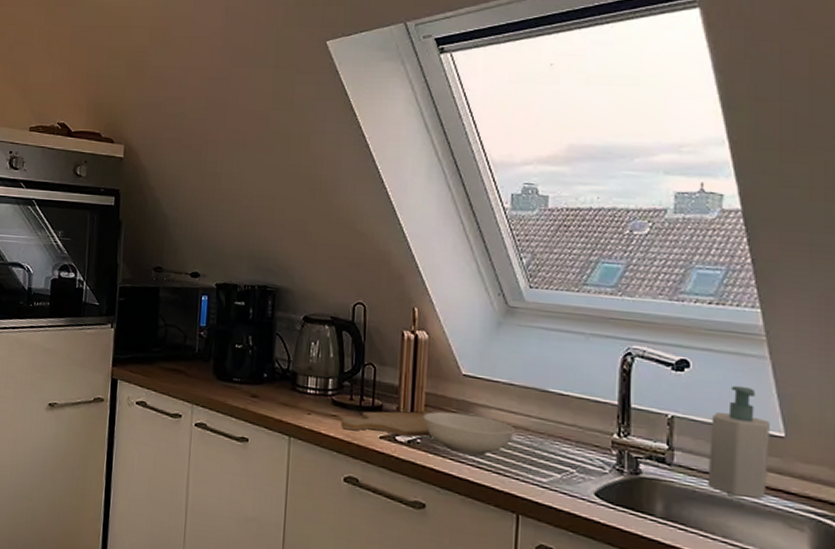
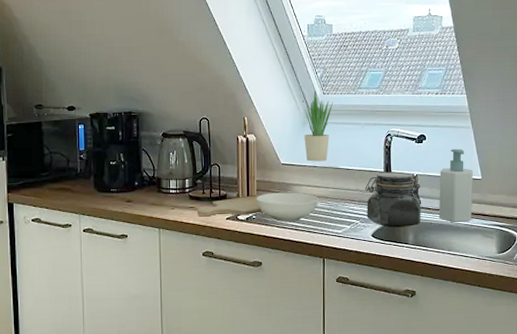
potted plant: none [497,281,544,380] -> present [304,90,333,162]
jar: none [587,404,680,491] -> present [365,171,422,228]

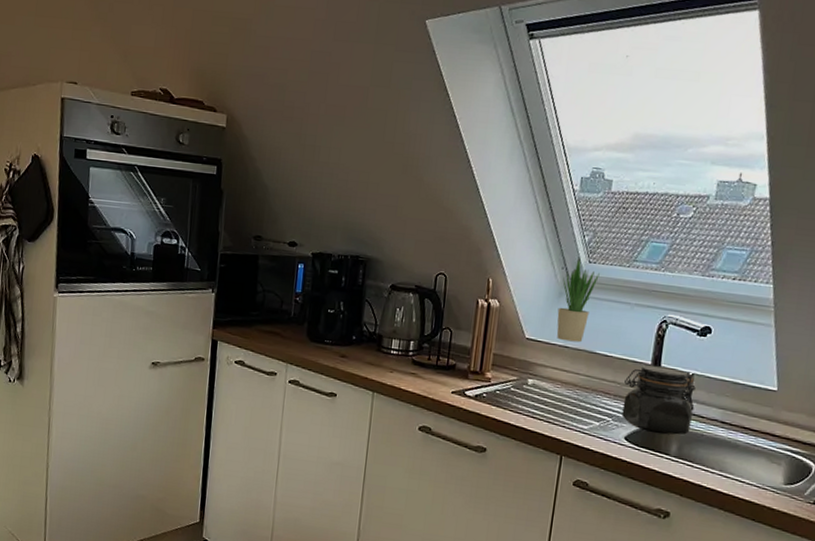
chopping board: present [197,194,266,217] -> none [418,369,502,392]
bowl: present [256,192,319,222] -> none [489,370,566,408]
soap bottle: present [438,148,473,222] -> none [713,348,767,441]

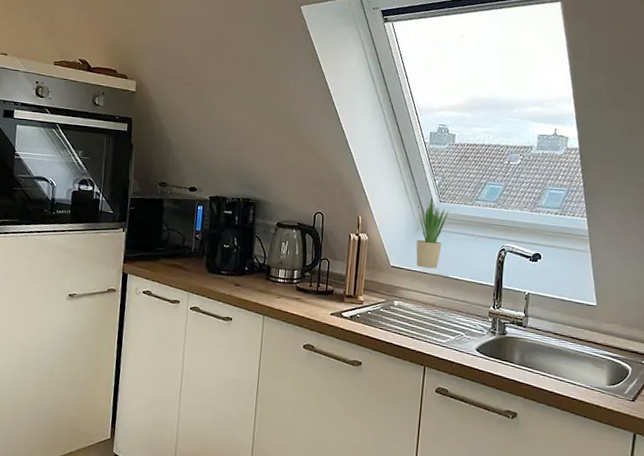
jar: present [621,364,696,435] -> none [473,286,531,346]

